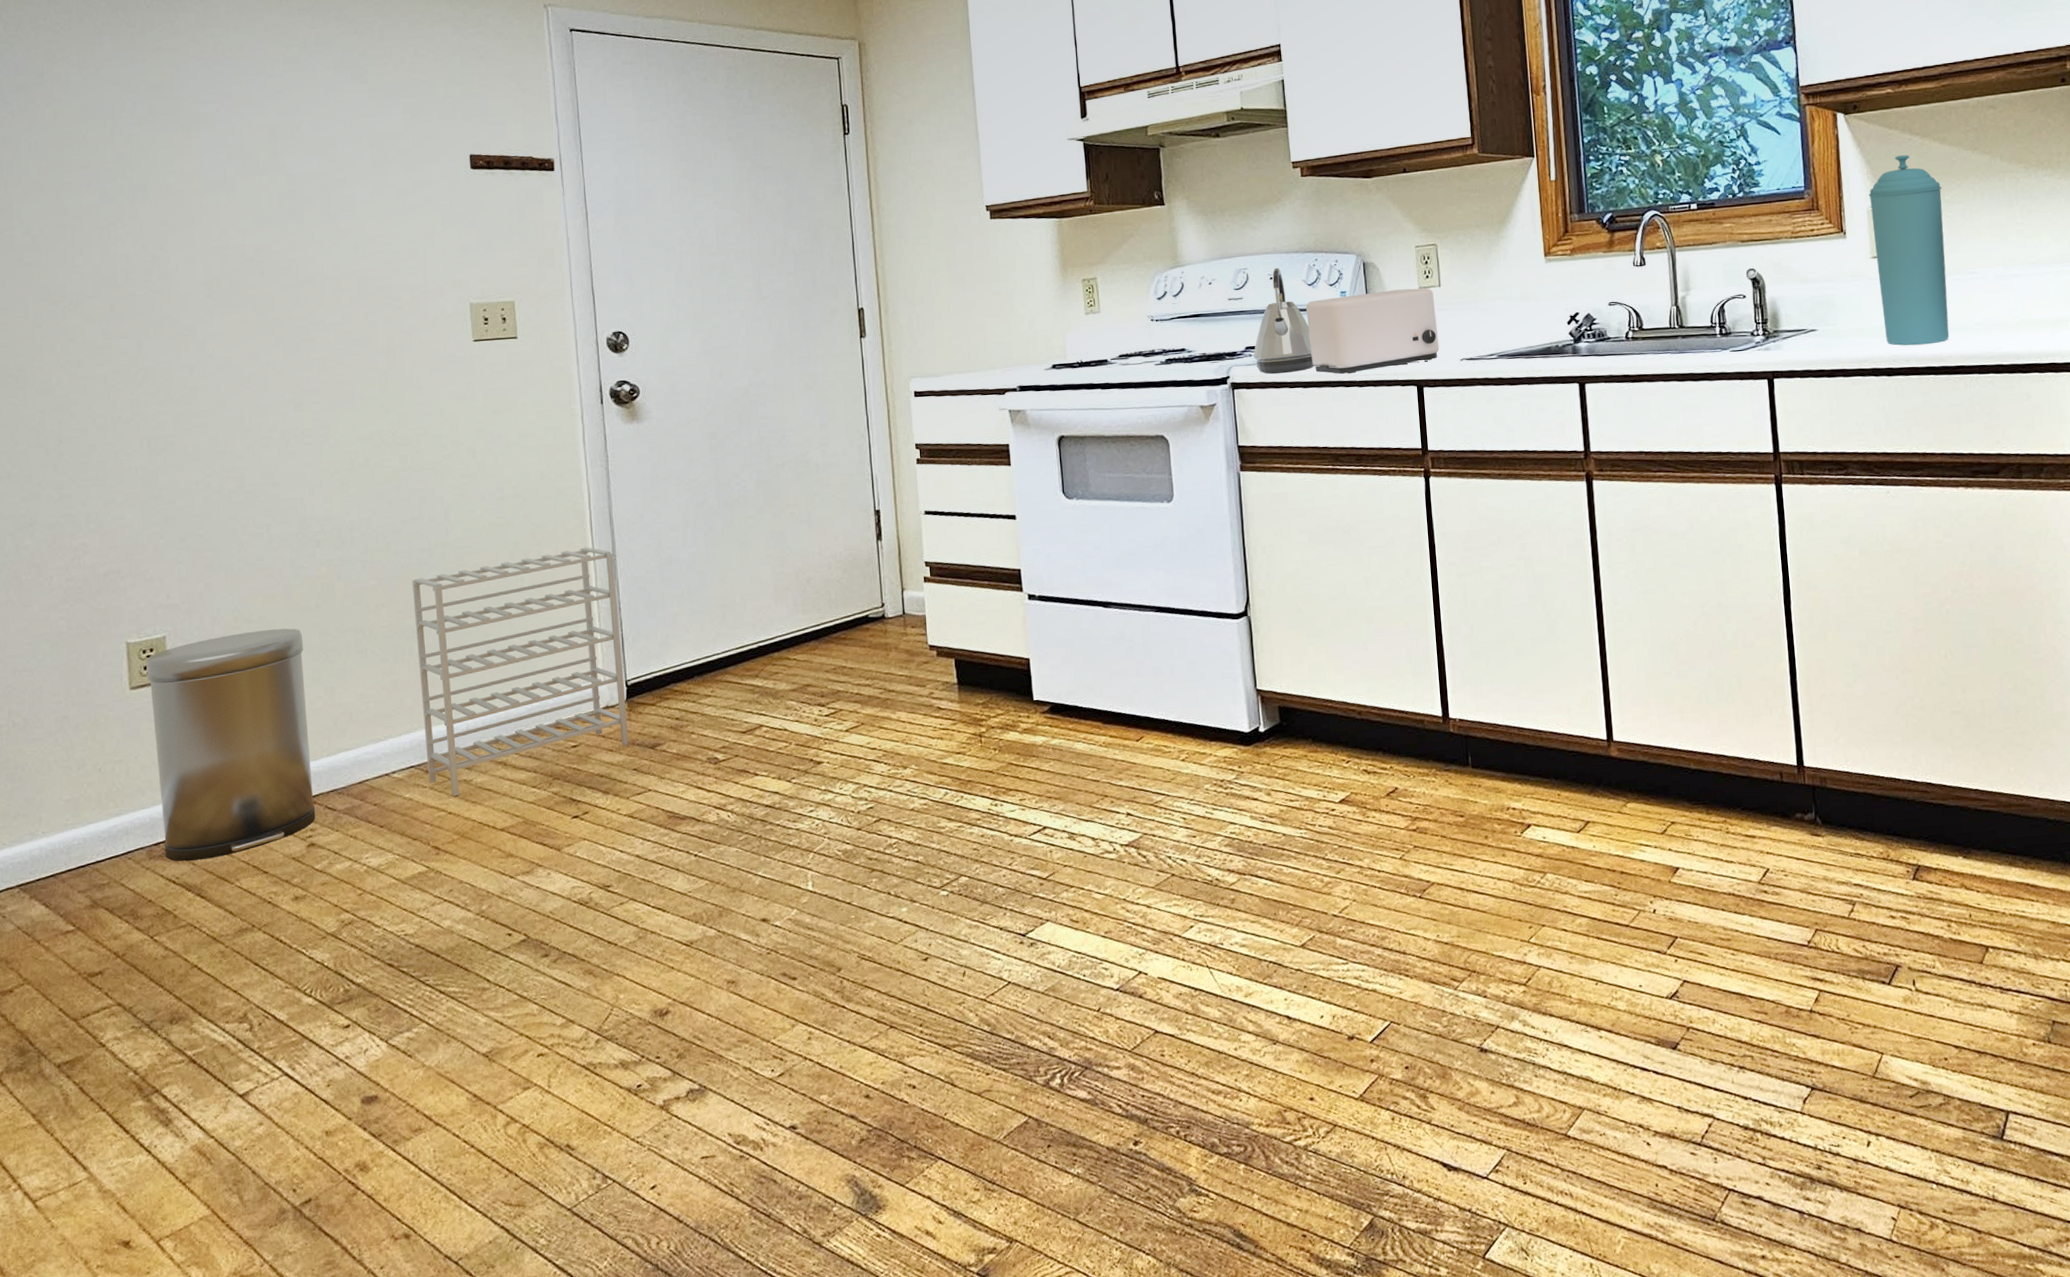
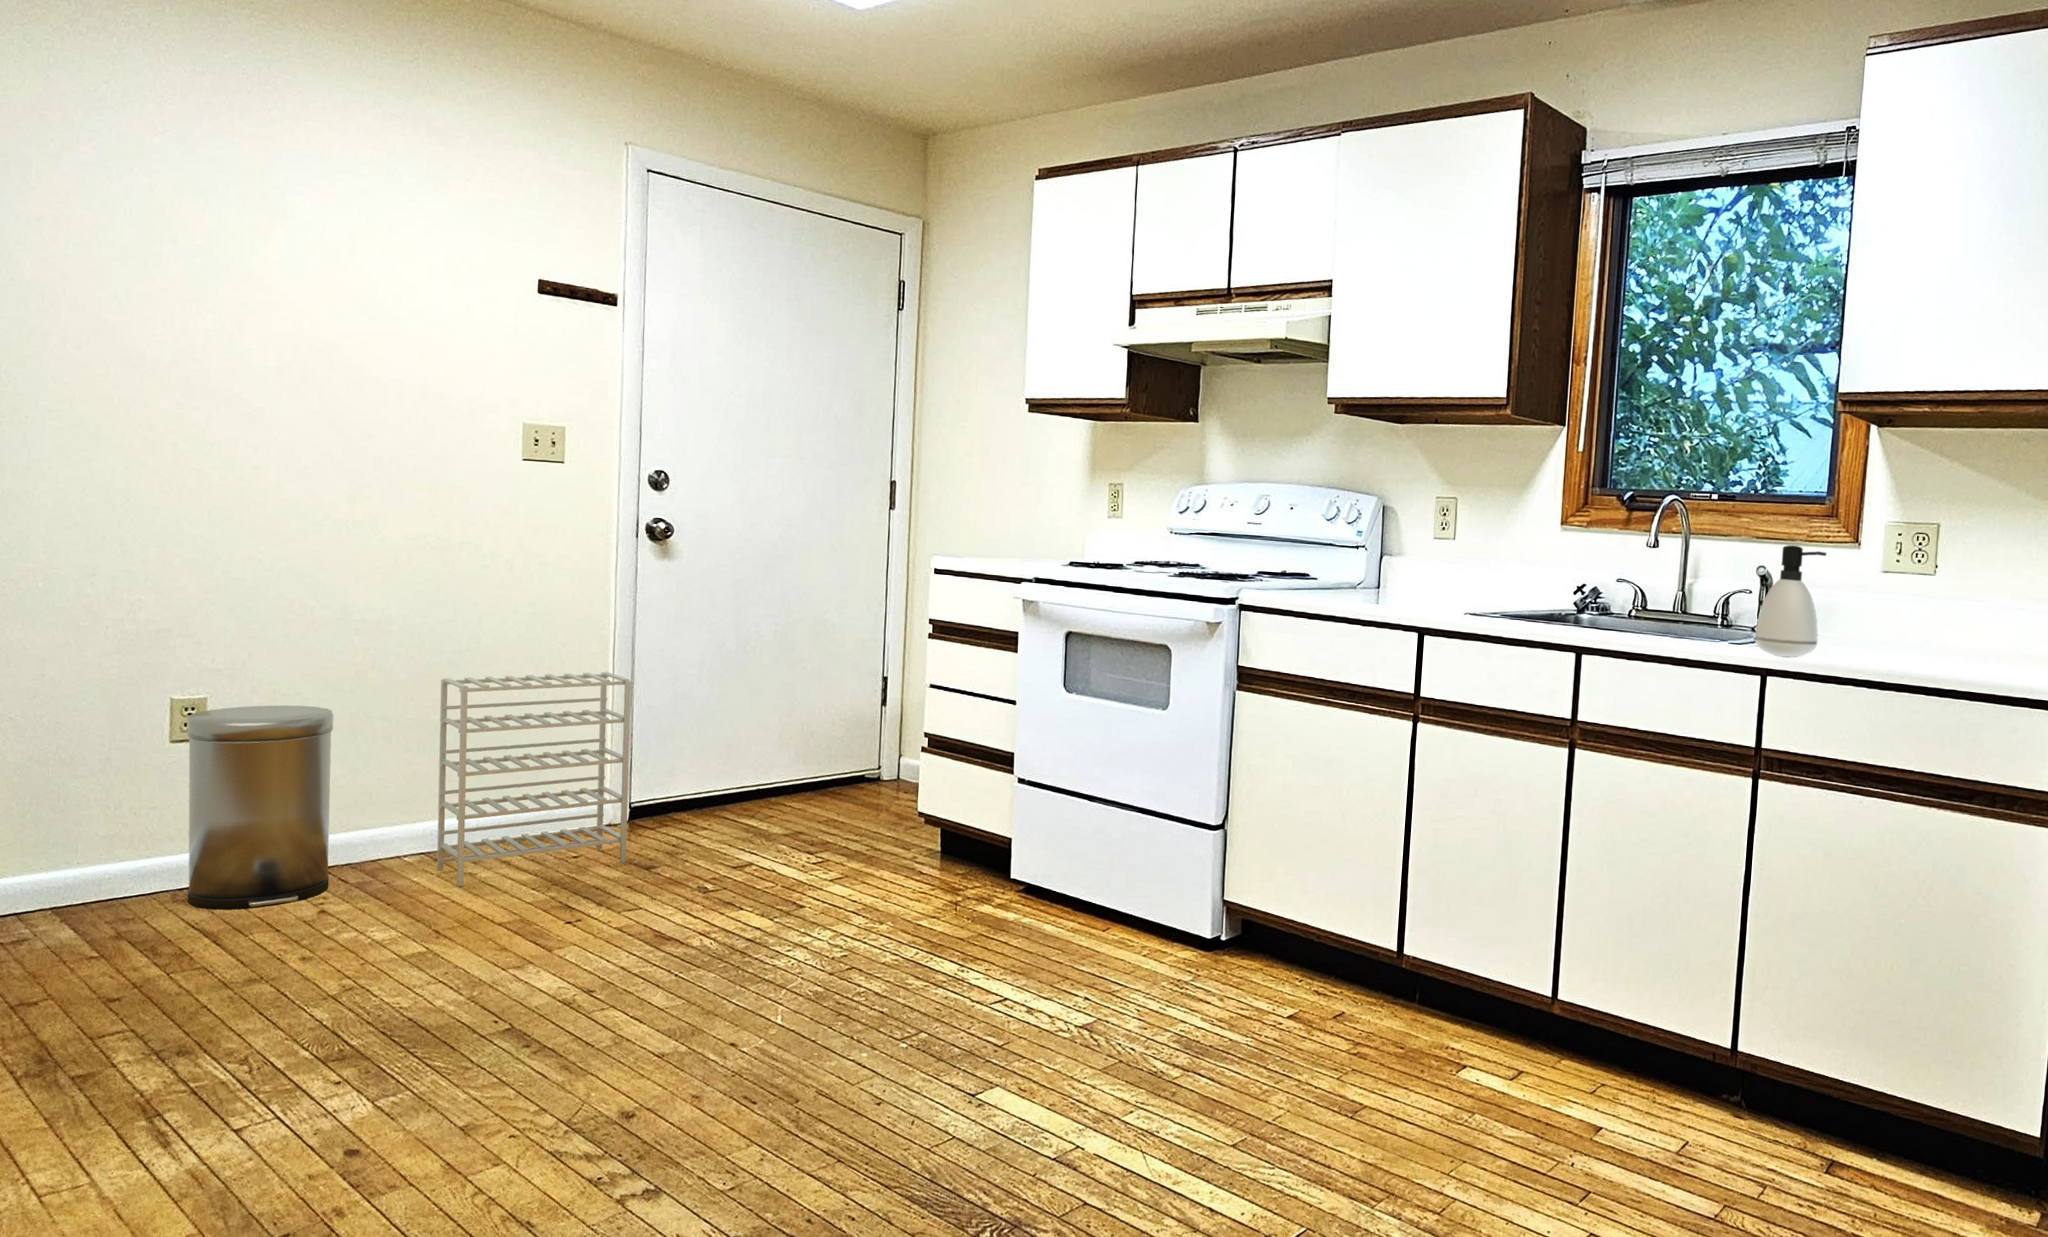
kettle: present [1253,268,1315,375] -> none [1264,499,1322,603]
toaster: present [1305,288,1440,374] -> none [1319,535,1447,612]
soap dispenser: none [1754,243,1819,358] -> present [1754,545,1827,658]
canister: present [1868,154,1949,346] -> none [1883,474,1963,665]

